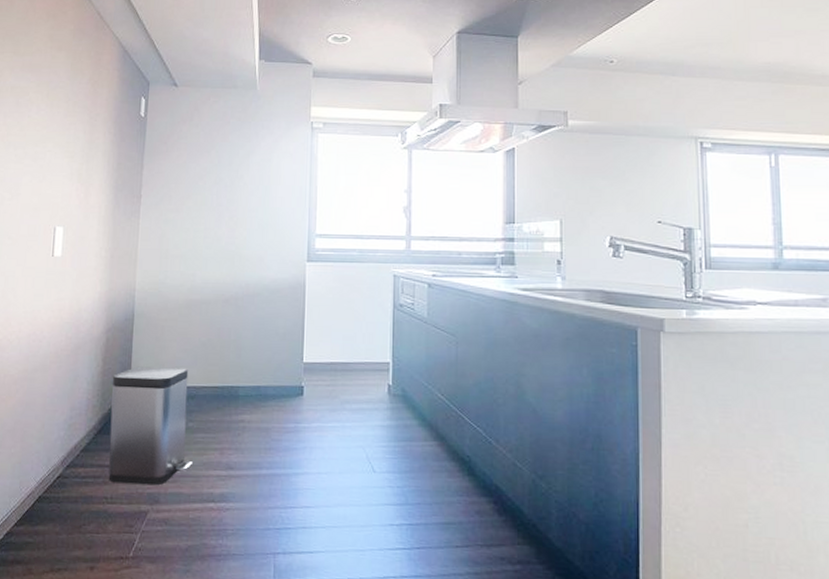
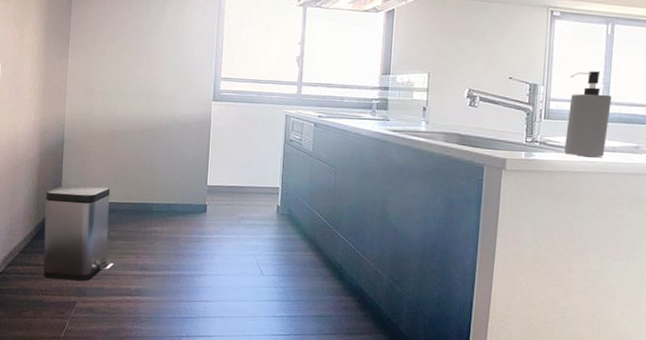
soap dispenser: none [732,210,786,314] -> present [564,71,612,158]

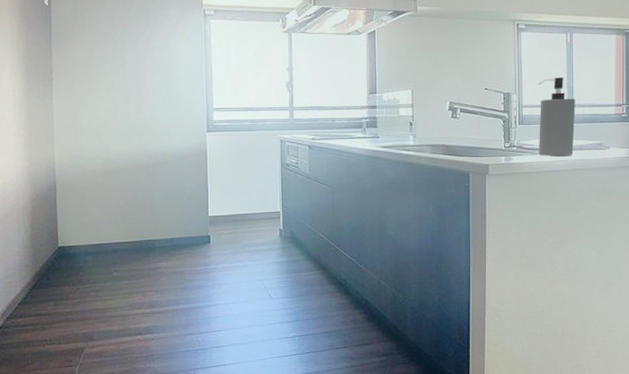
pedal bin: present [43,184,114,282] -> none [41,228,120,328]

